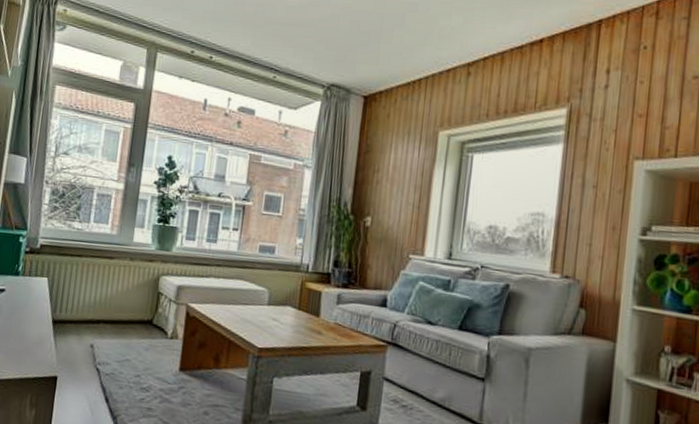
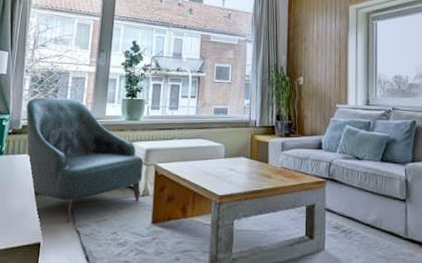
armchair: none [45,214,174,359] -> present [26,97,144,223]

